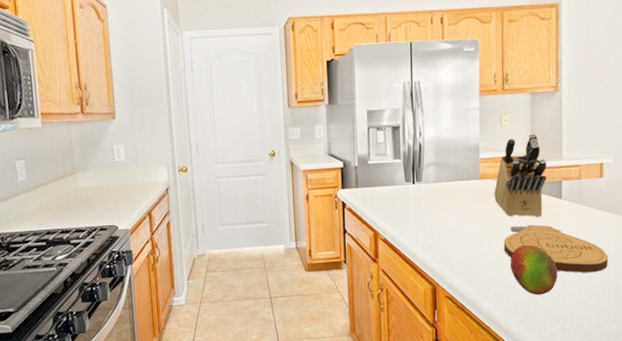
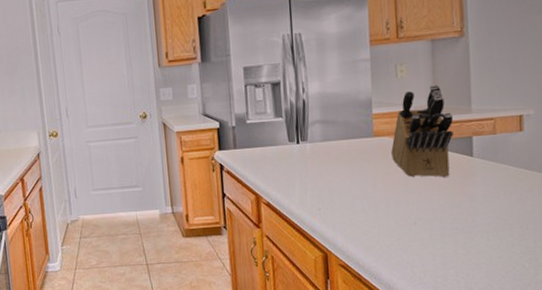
cutting board: present [503,224,608,273] -> none [404,185,534,240]
fruit: present [510,244,558,295] -> none [413,208,472,265]

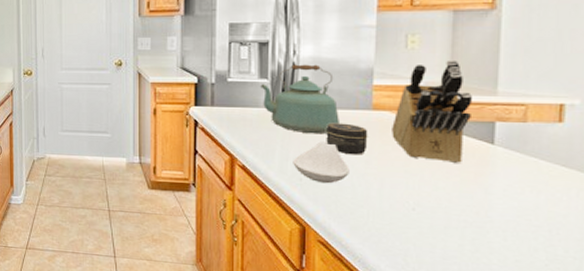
kettle: none [277,99,347,165] -> present [260,64,339,134]
spoon rest: none [311,171,360,211] -> present [293,141,350,184]
jar: none [337,151,373,181] -> present [326,122,368,155]

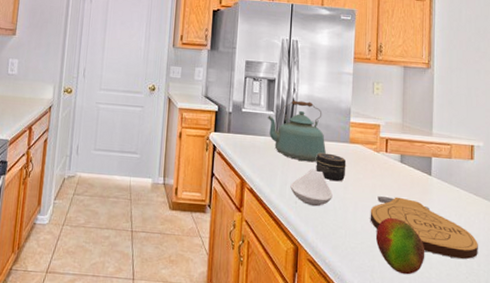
knife block: present [392,59,473,163] -> none [363,105,417,191]
cutting board: none [402,169,566,244] -> present [370,195,478,260]
fruit: none [410,194,483,260] -> present [375,217,425,275]

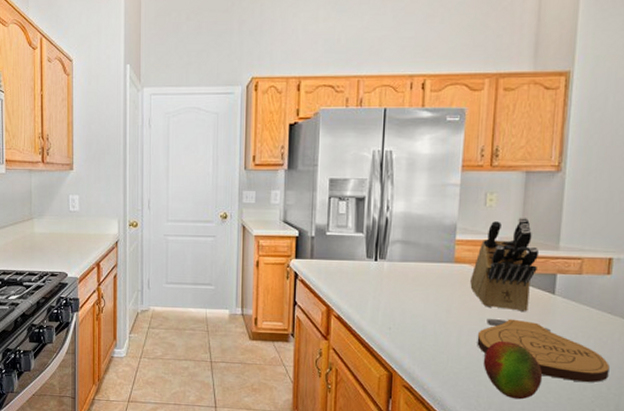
kettle: present [268,100,326,162] -> none [356,219,426,286]
spoon rest: present [290,168,333,207] -> none [383,292,433,332]
jar: present [316,152,347,182] -> none [413,275,450,305]
knife block: none [363,105,417,191] -> present [470,217,540,311]

